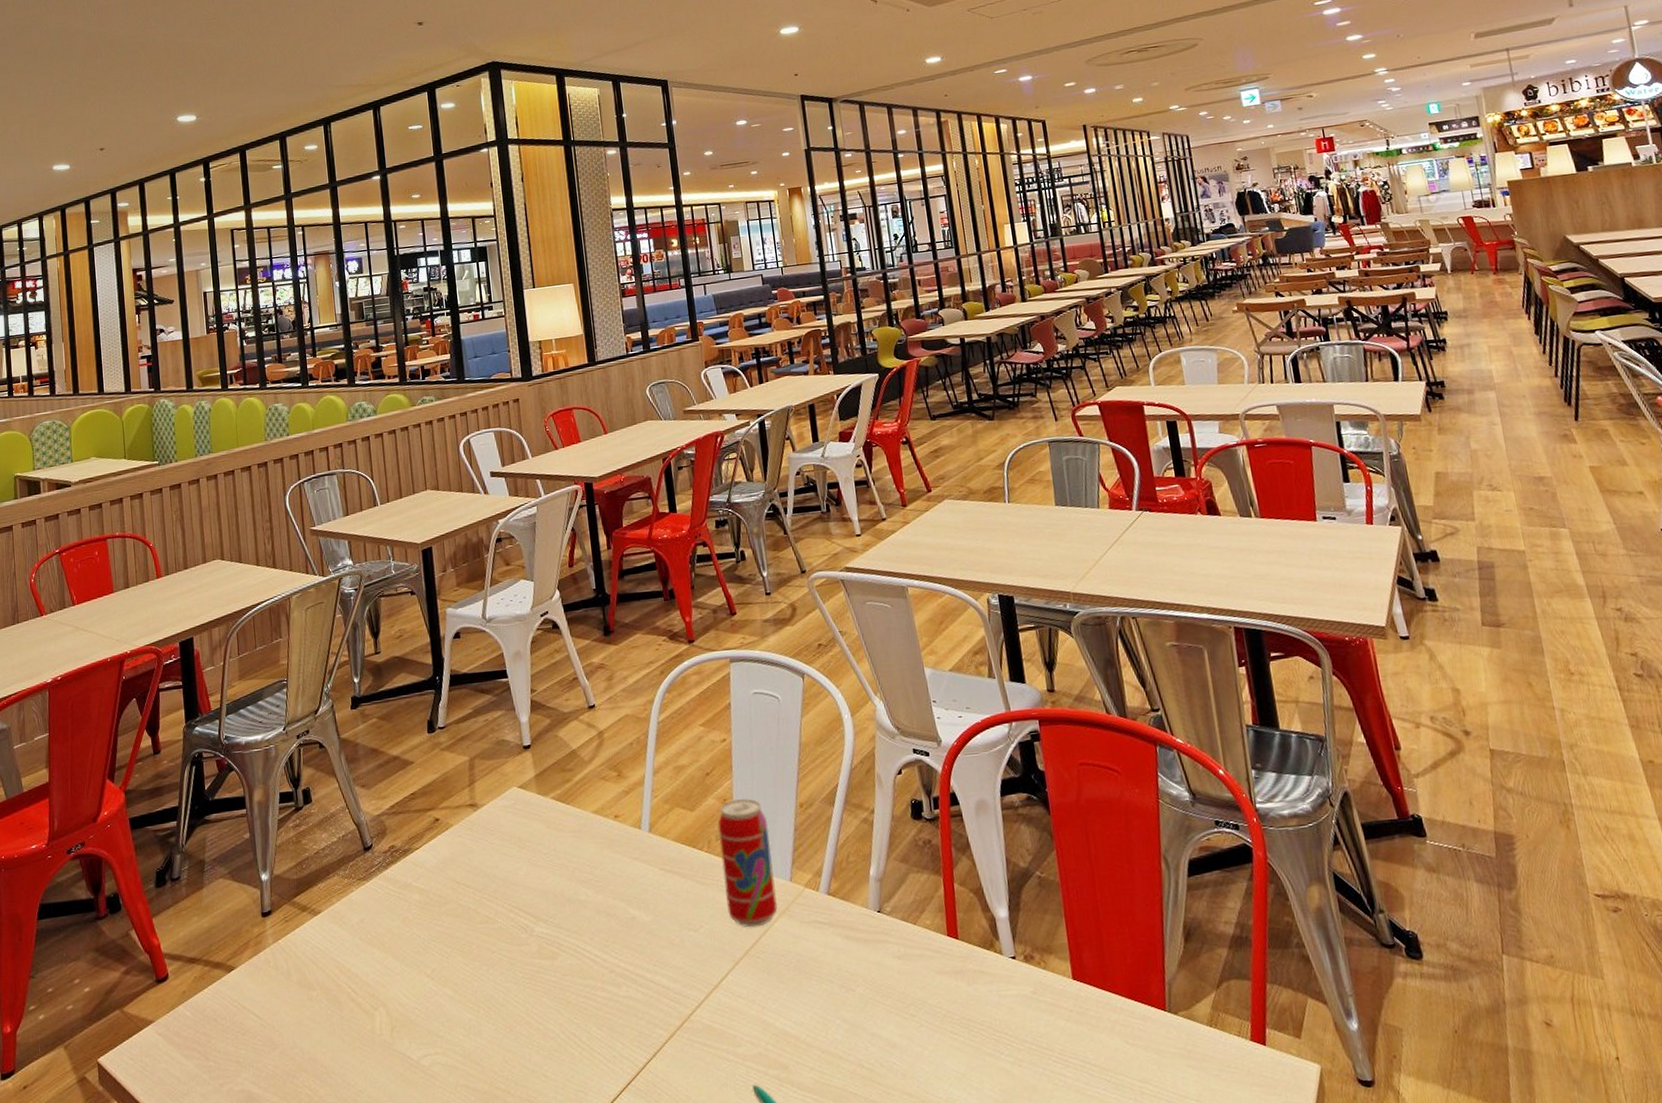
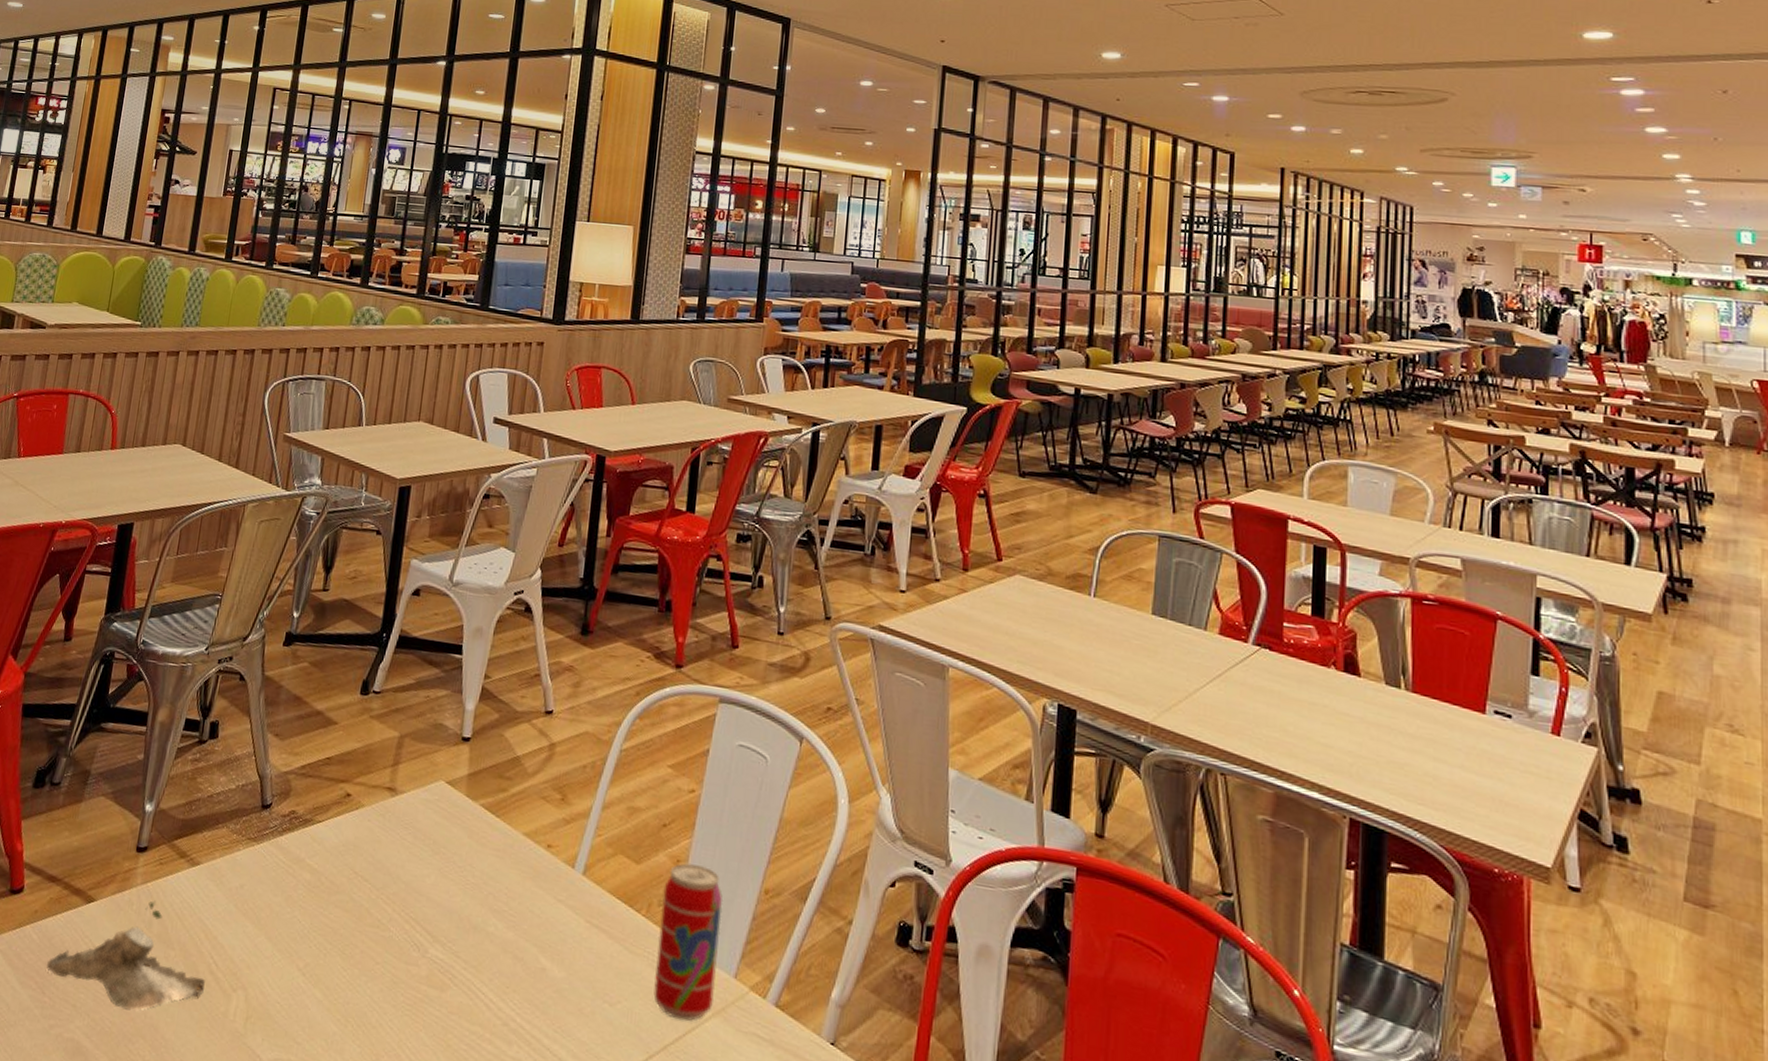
tissue: none [204,954,349,1052] -> present [46,900,205,1011]

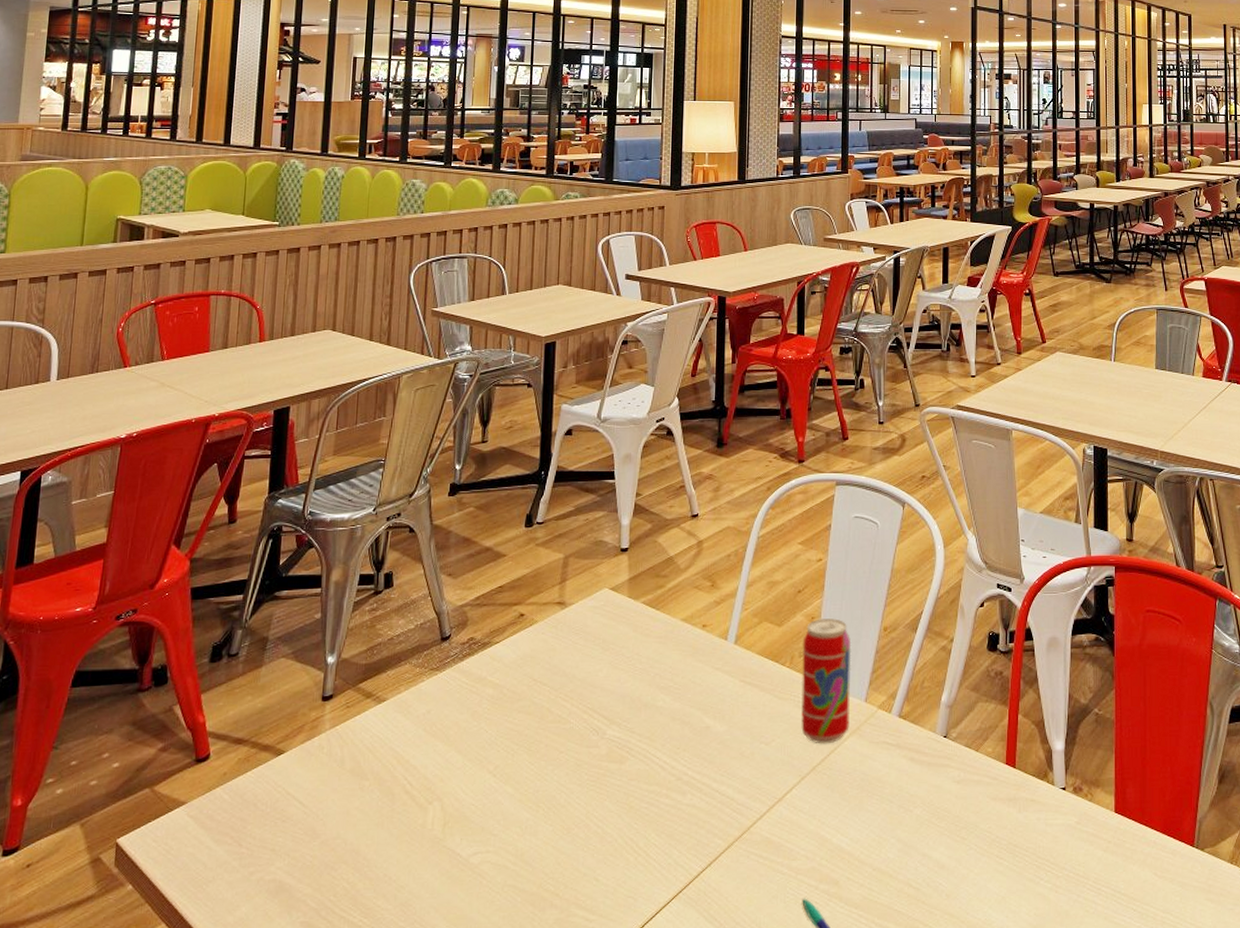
tissue: present [46,900,205,1011] -> none [240,741,401,842]

